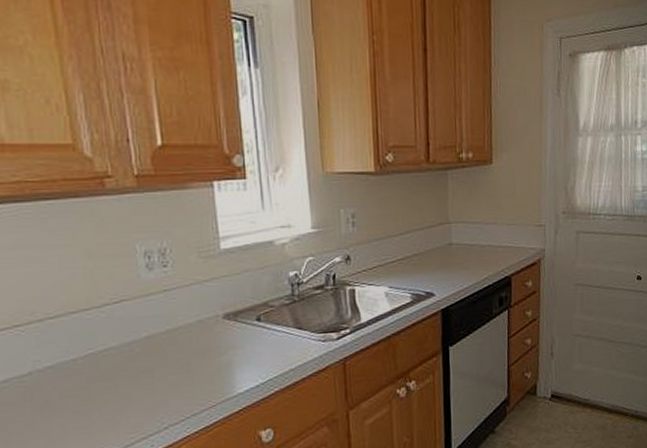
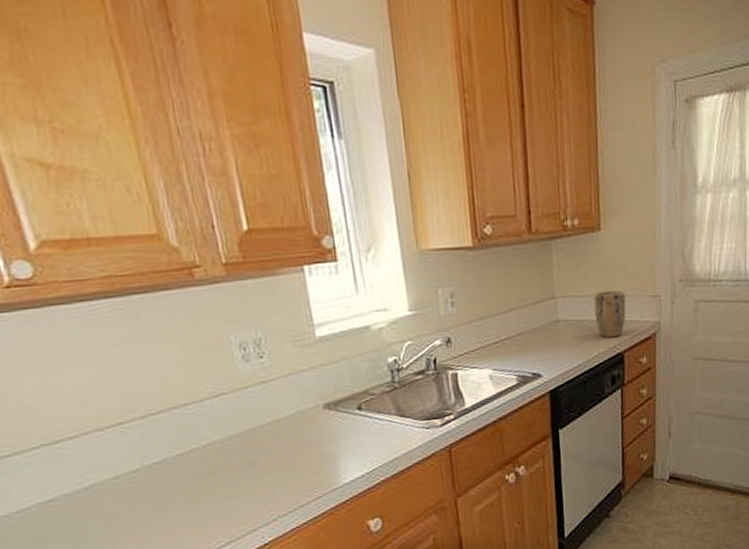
plant pot: none [484,219,514,262] -> present [593,290,626,338]

